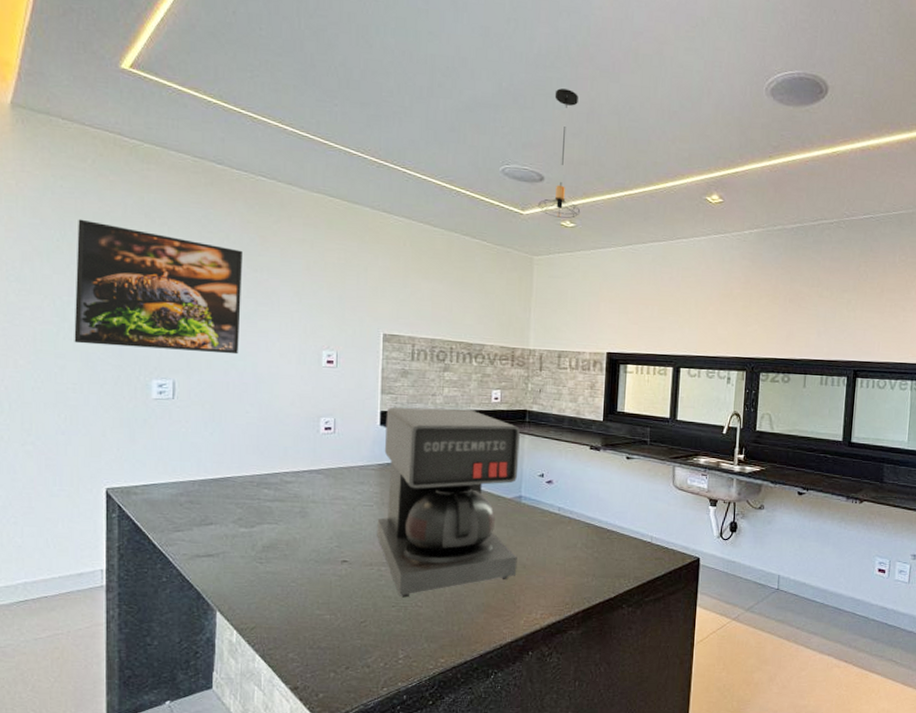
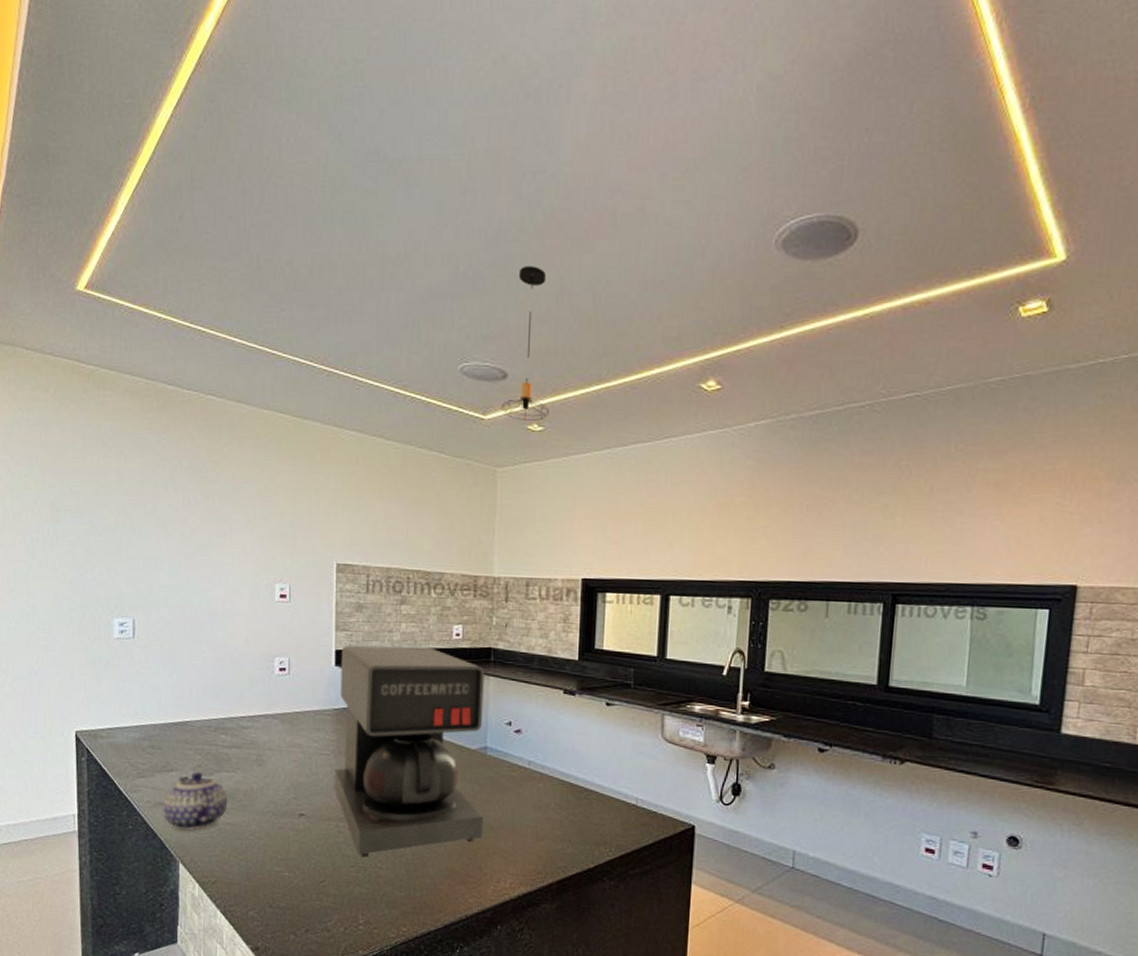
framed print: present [74,219,243,355] -> none [42,452,195,590]
teapot: none [199,525,269,581] -> present [162,772,228,831]

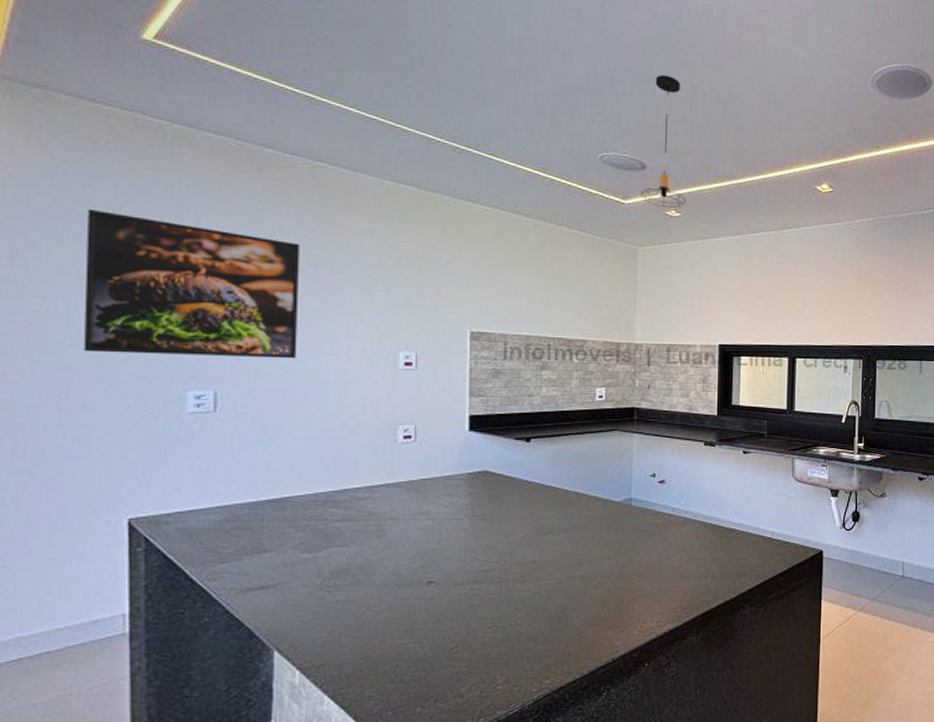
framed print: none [42,452,195,590] -> present [83,208,300,359]
teapot: present [162,772,228,831] -> none [251,551,339,616]
coffee maker: present [334,645,484,858] -> none [468,409,629,617]

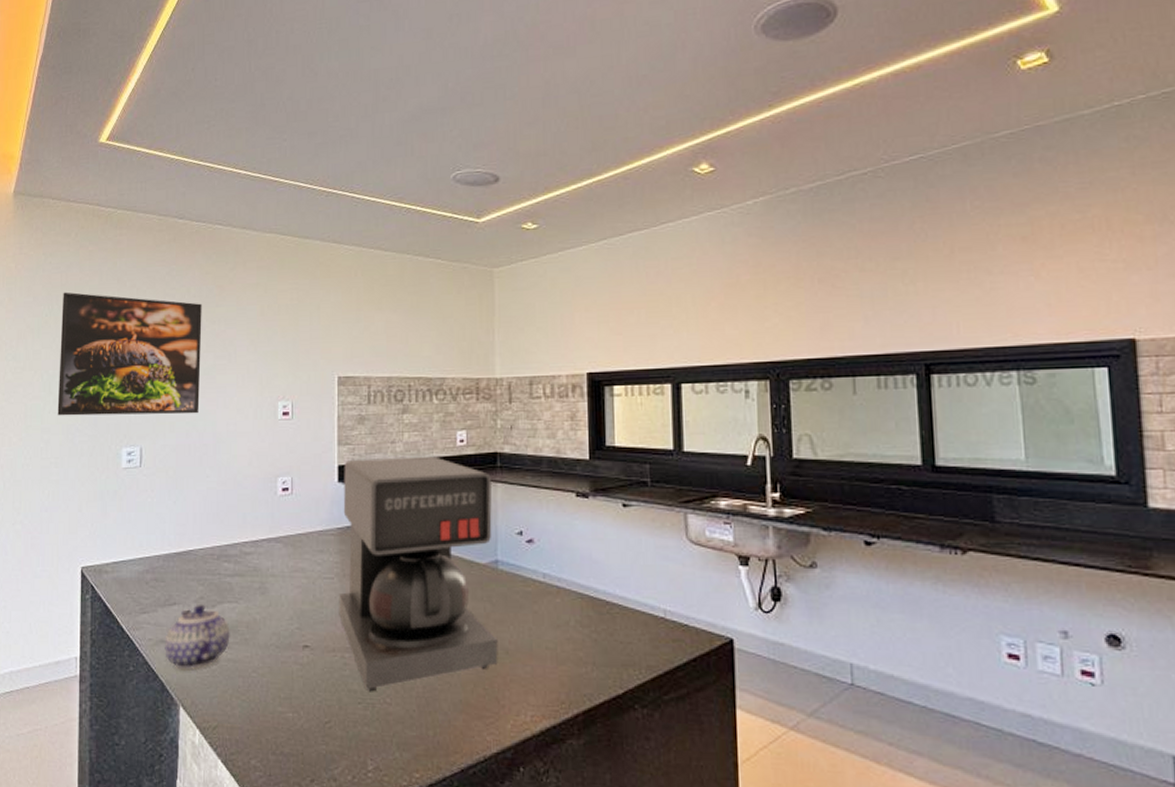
teapot: none [251,551,339,616] -> present [163,605,230,670]
coffee maker: none [468,409,629,617] -> present [339,456,498,692]
pendant light: present [641,75,687,208] -> none [495,75,544,221]

